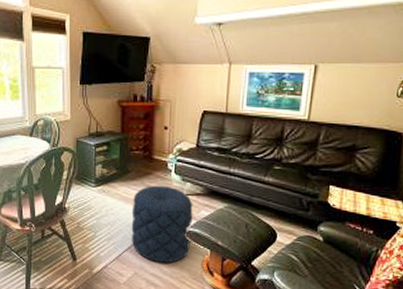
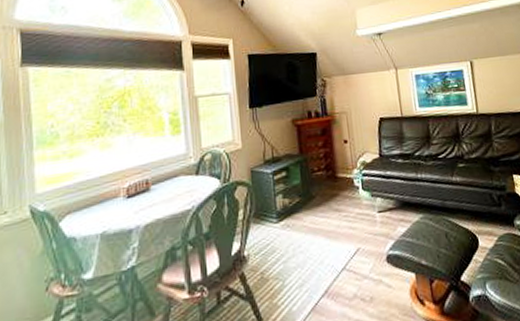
pouf: present [131,185,193,263] -> none [322,205,394,303]

